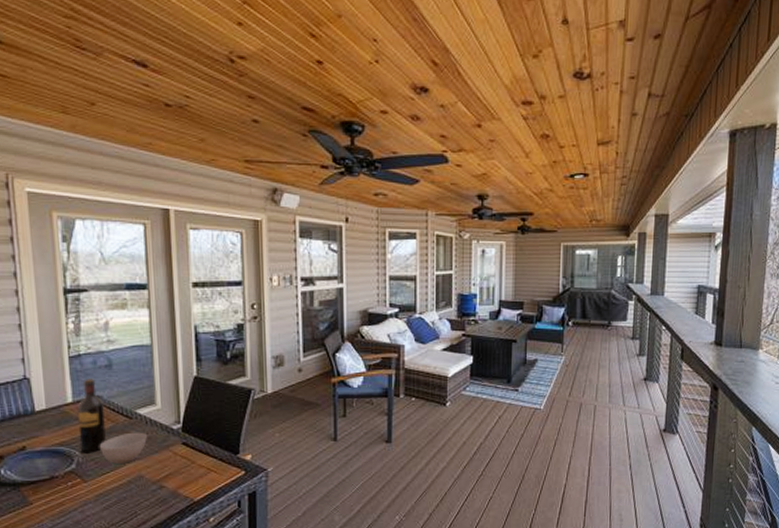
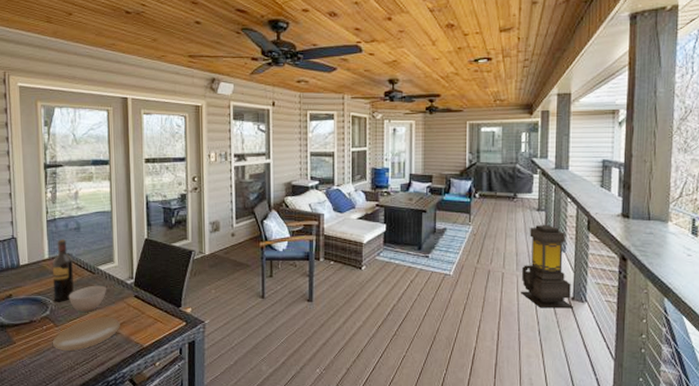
plate: none [80,468,165,510] -> present [52,317,120,351]
lantern: none [612,354,666,442] -> present [520,225,574,309]

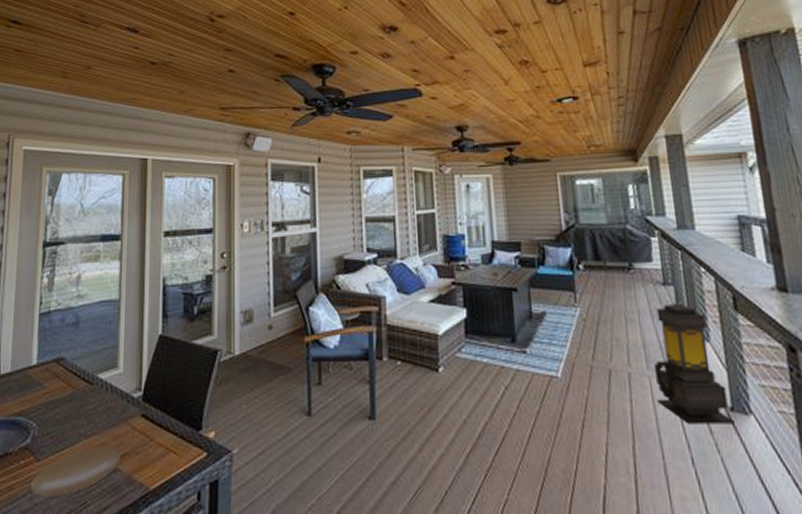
wine bottle: present [52,239,74,302] -> none [37,338,66,425]
bowl: present [68,285,106,312] -> none [56,400,106,439]

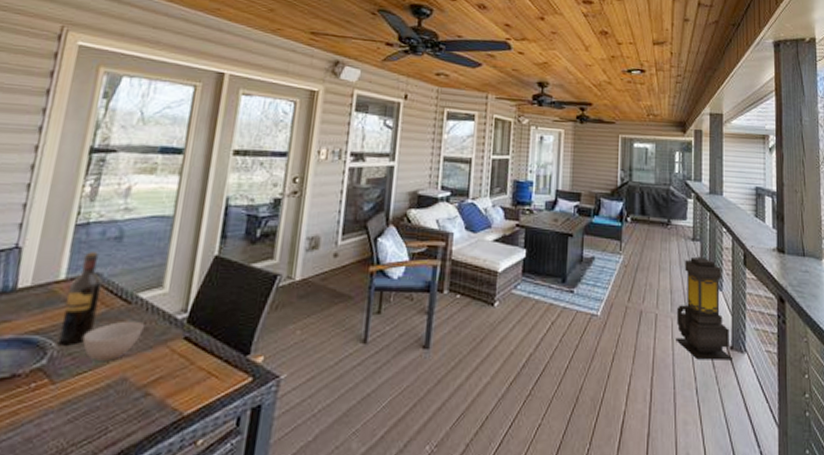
plate: present [29,446,121,497] -> none [39,368,155,423]
wine bottle: none [37,338,66,425] -> present [58,252,102,346]
bowl: none [56,400,106,439] -> present [82,320,144,361]

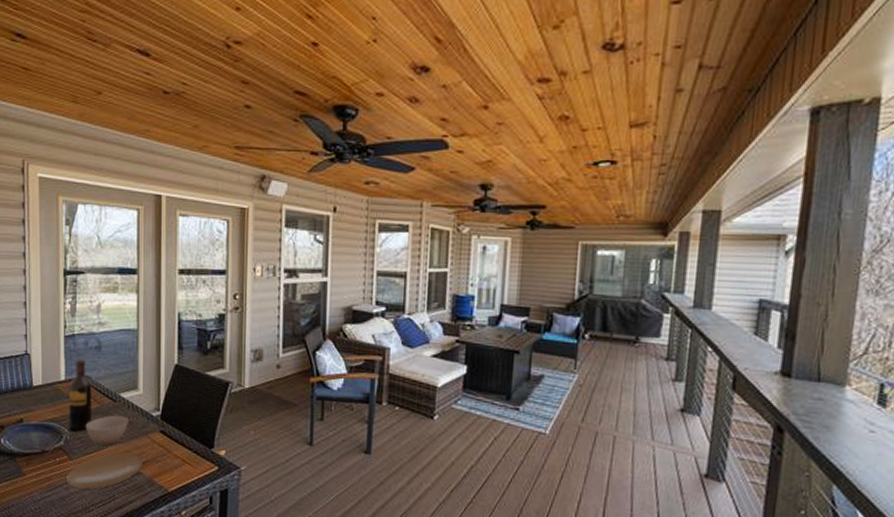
plate: none [39,368,155,423] -> present [65,452,143,490]
lantern: present [676,257,734,361] -> none [636,379,708,489]

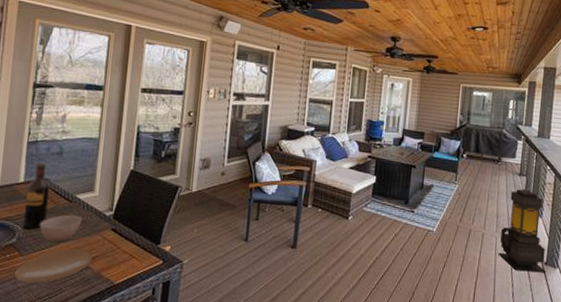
lantern: none [636,379,708,489] -> present [498,189,547,273]

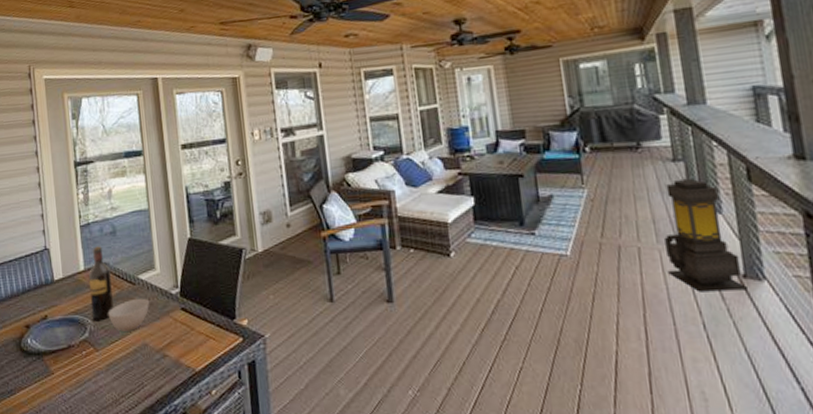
plate: present [14,248,92,284] -> none [93,336,168,380]

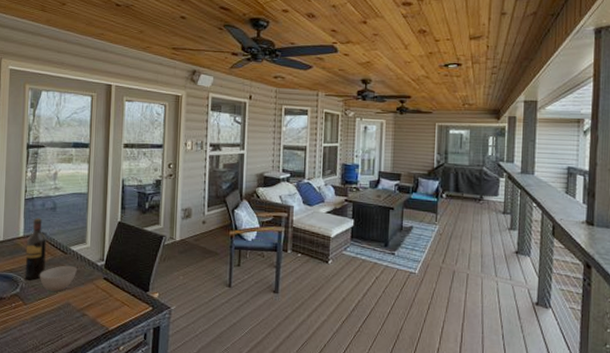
lantern: present [664,179,749,292] -> none [485,228,538,314]

